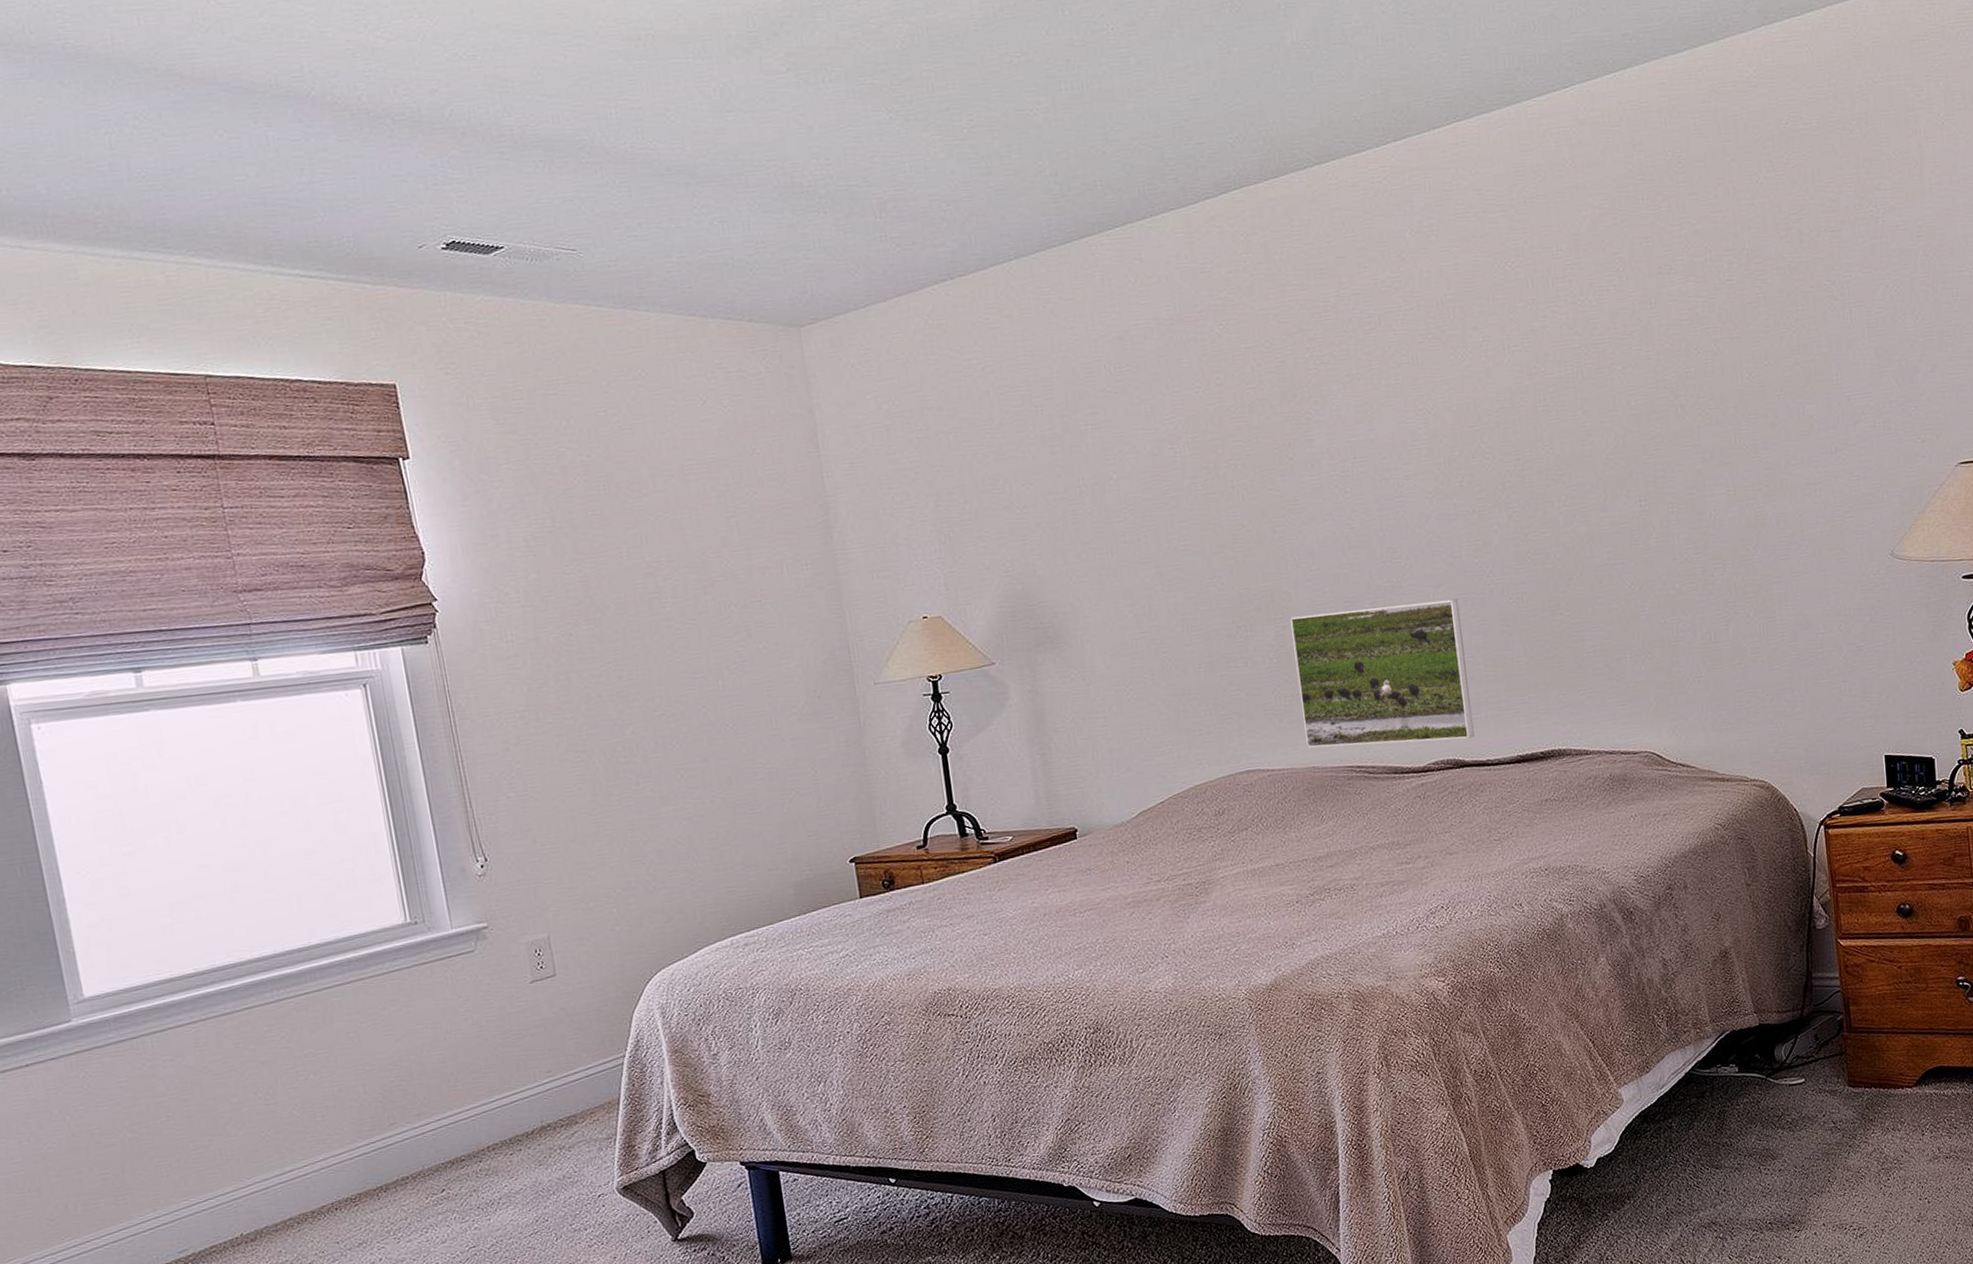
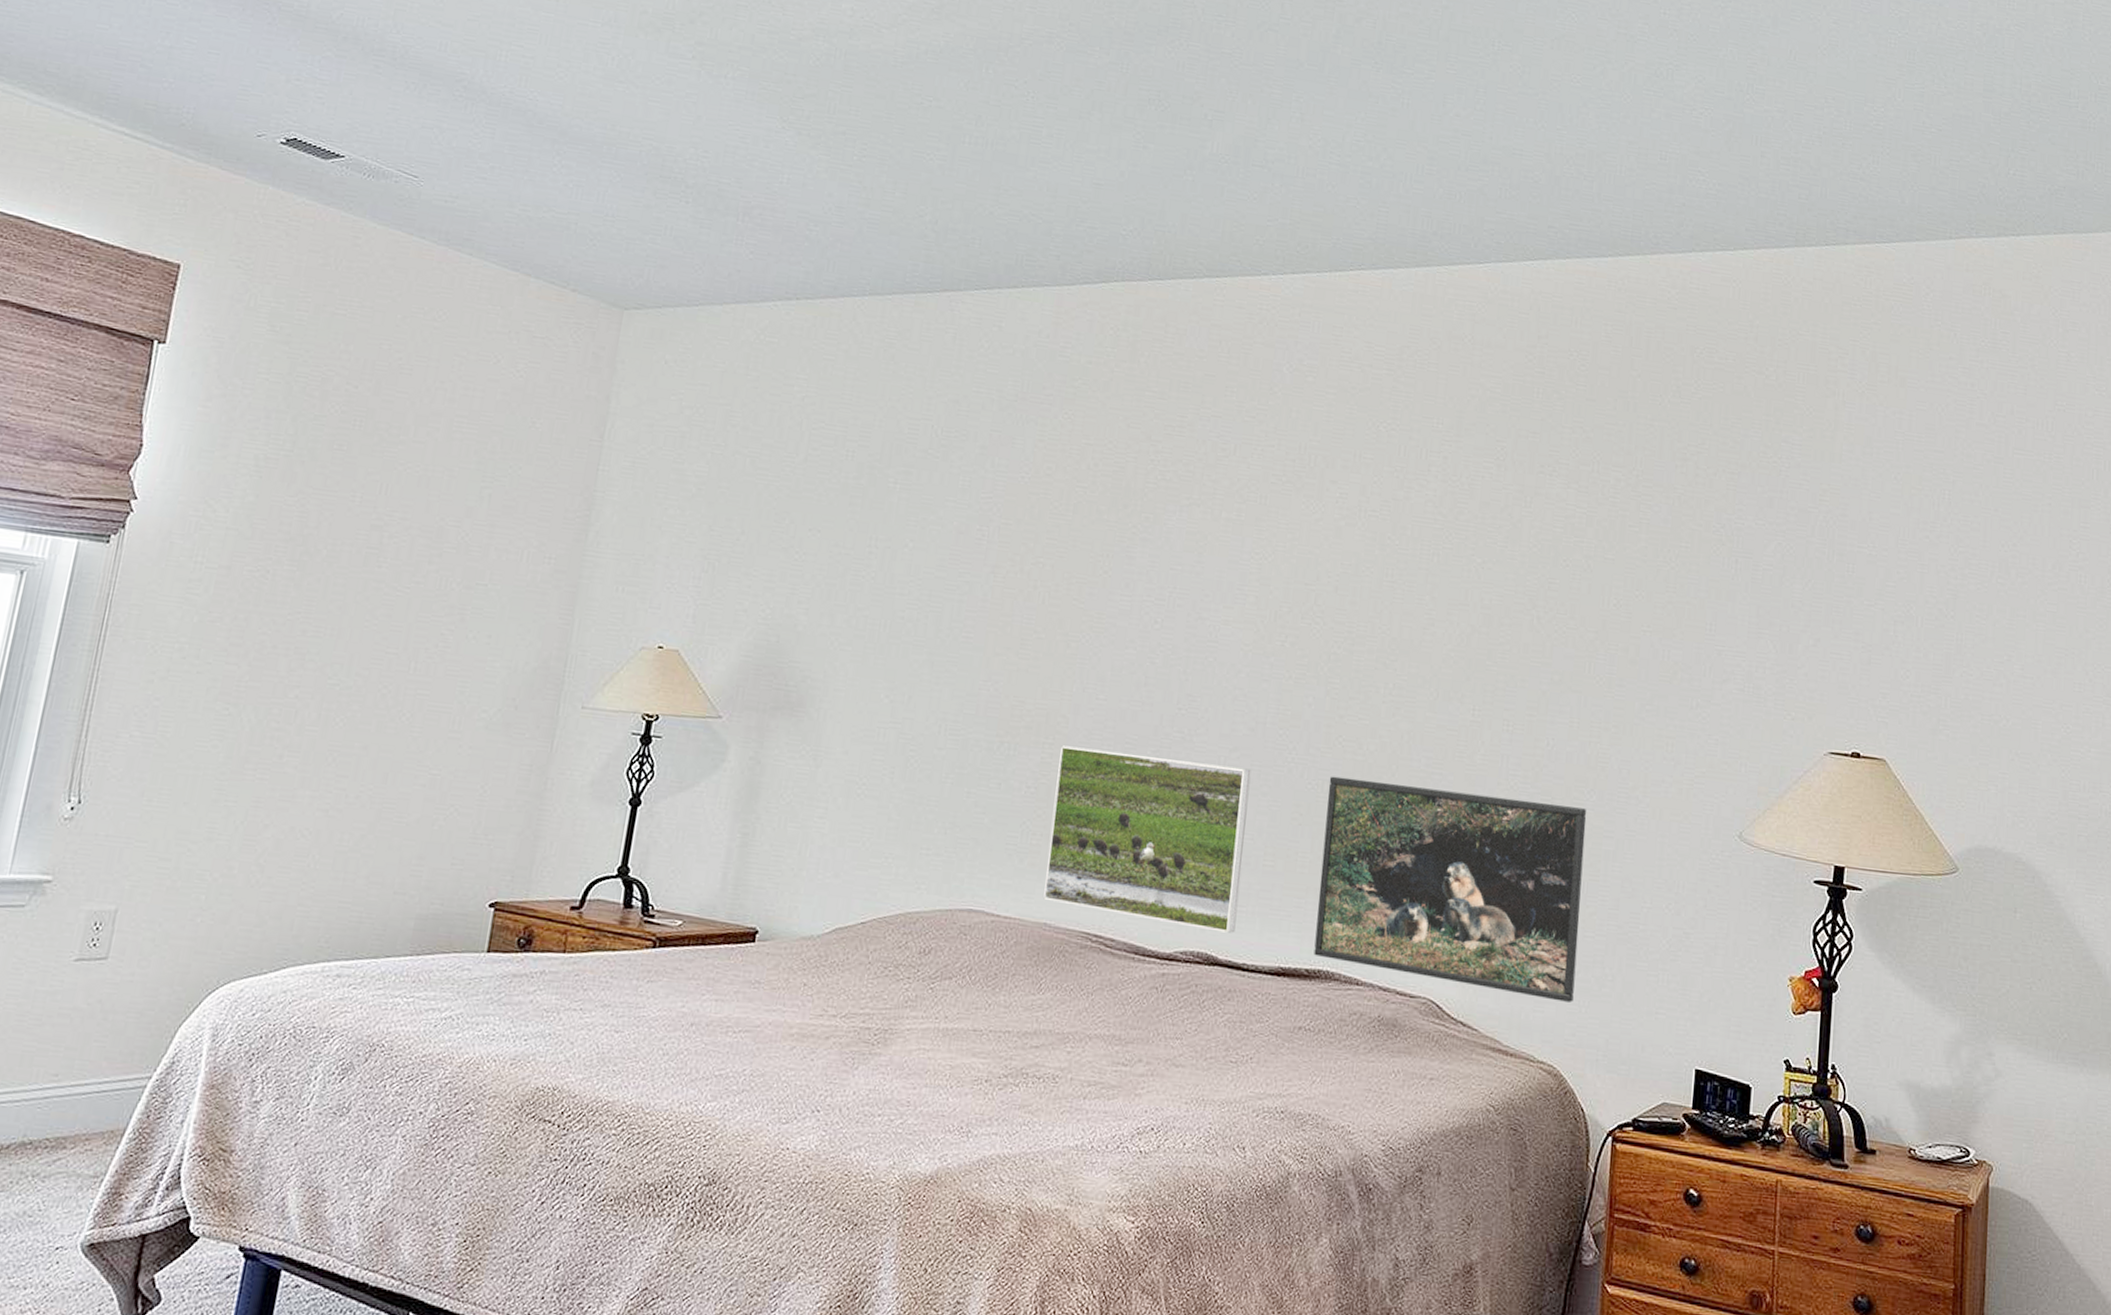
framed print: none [1527,563,1772,740] -> present [1313,776,1587,1003]

